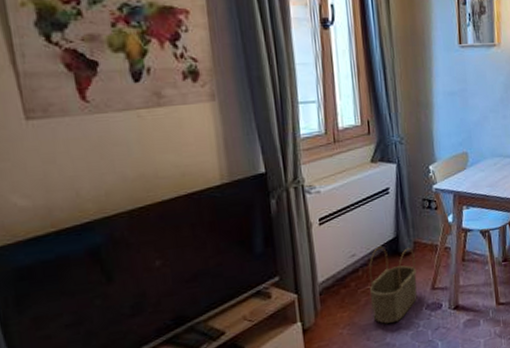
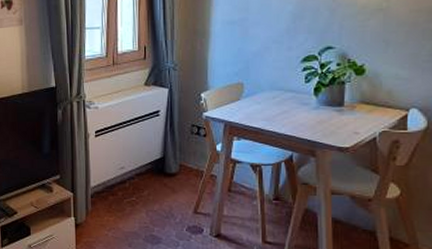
wicker basket: present [368,246,417,324] -> none [134,163,180,236]

